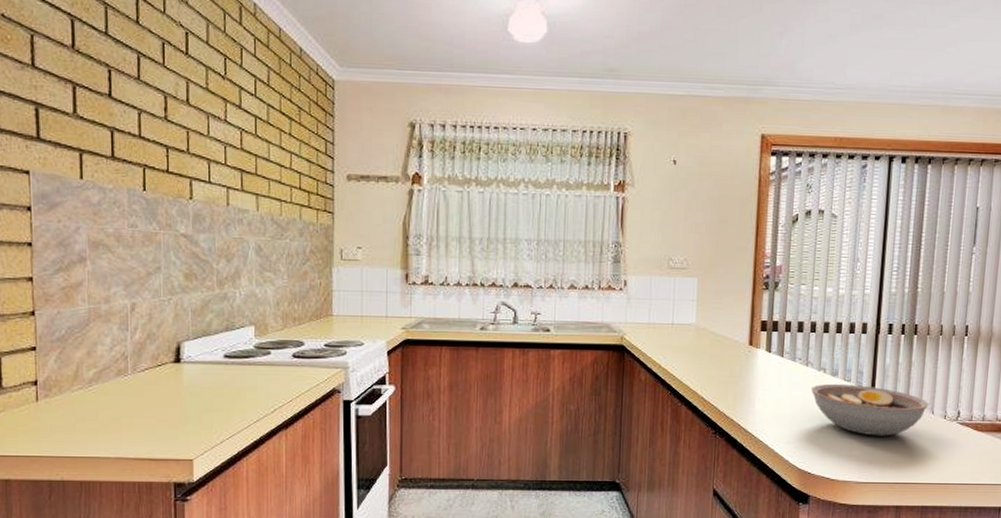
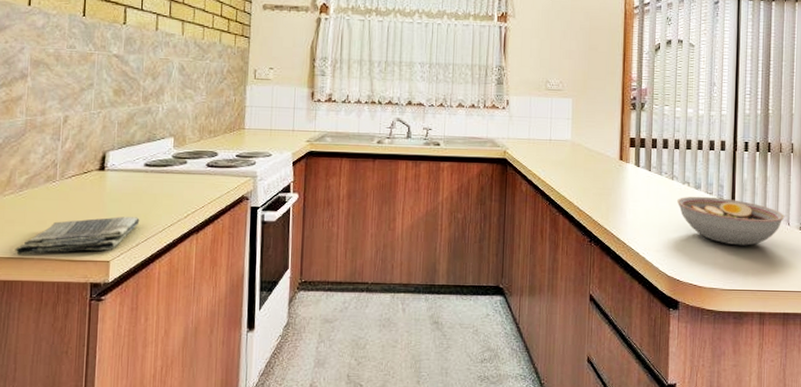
dish towel: none [89,412,223,454] -> present [15,216,140,255]

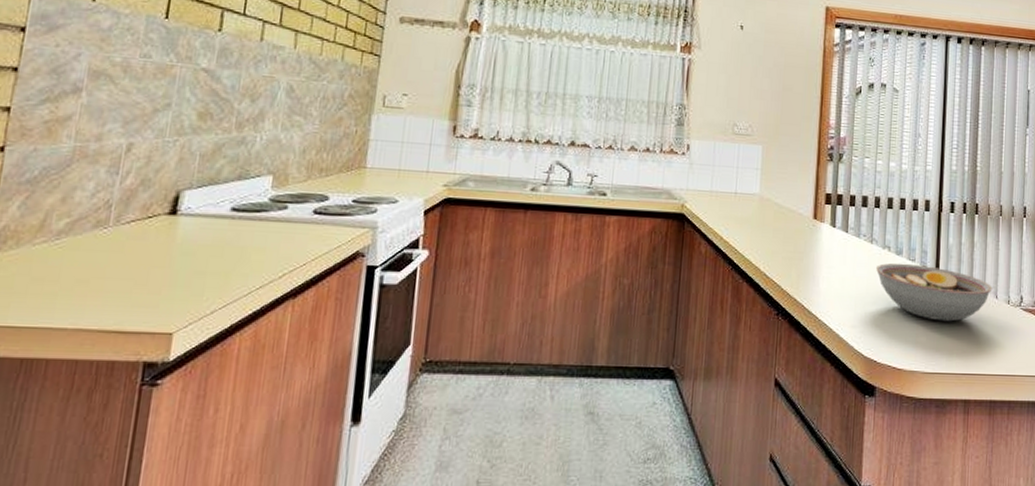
dish towel: present [15,216,140,255] -> none [41,275,219,324]

